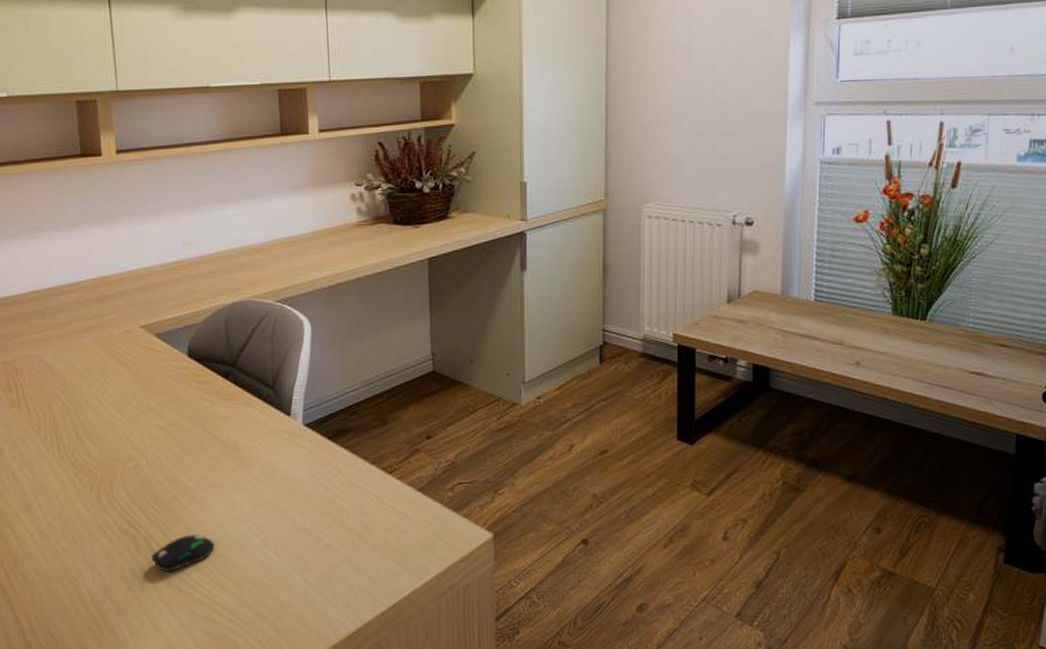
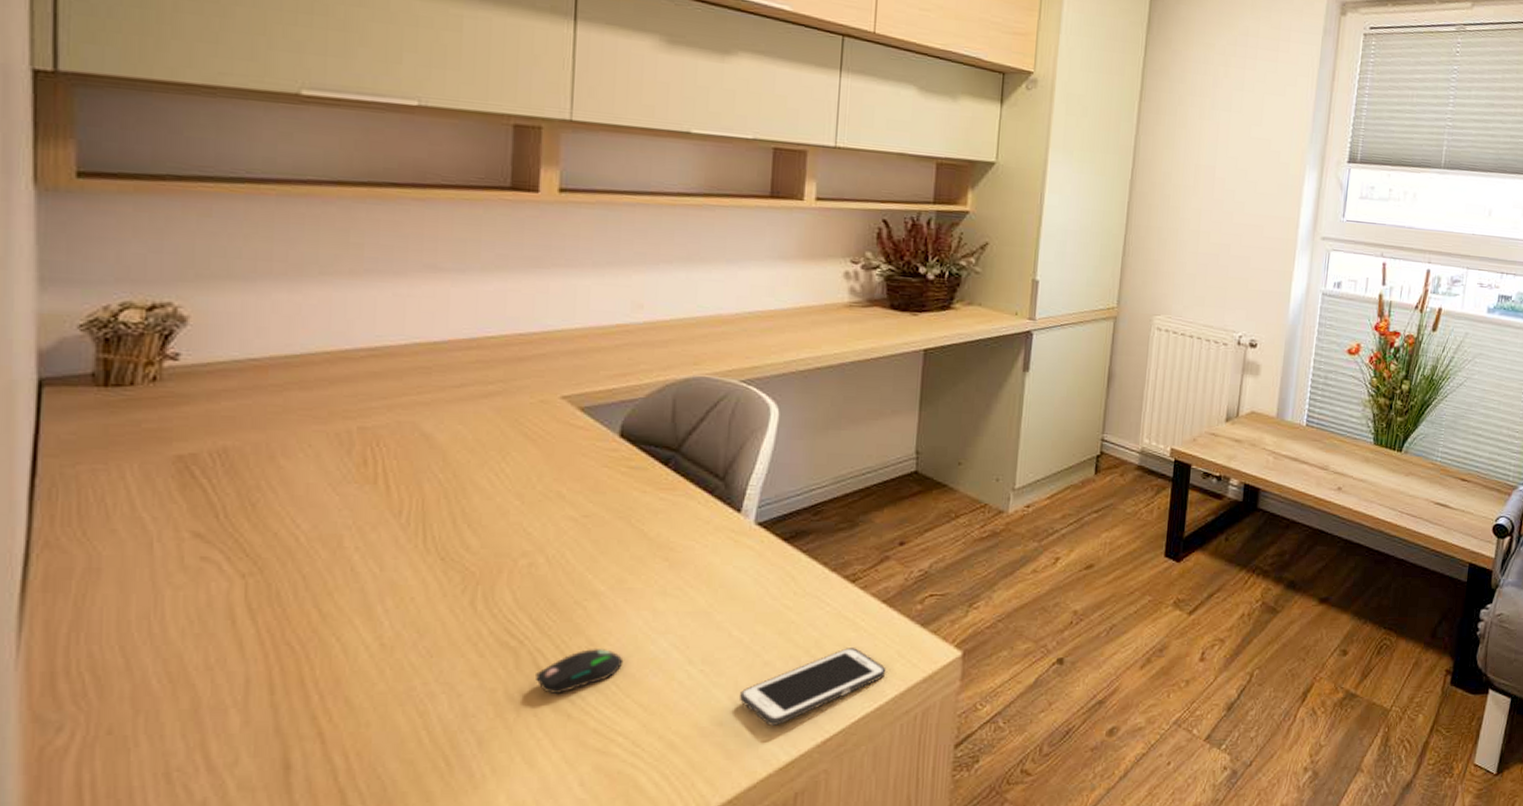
cell phone: none [309,531,428,599] -> present [740,648,886,726]

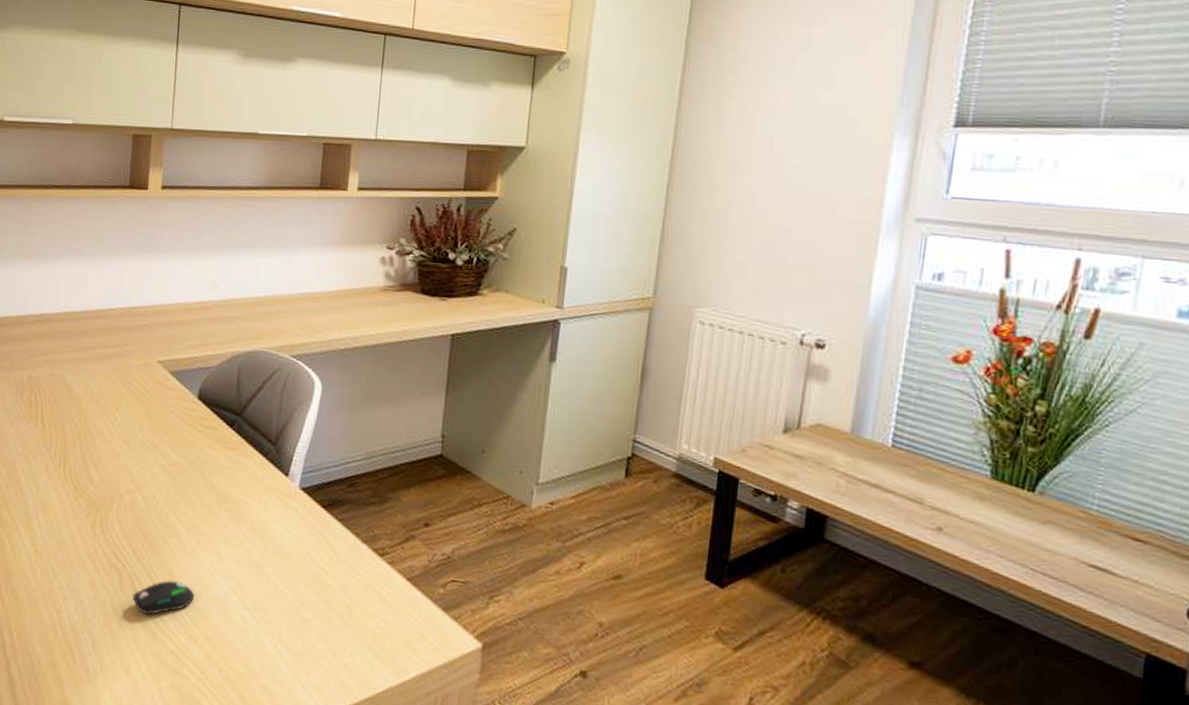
cell phone: present [740,648,886,726] -> none [283,619,410,681]

